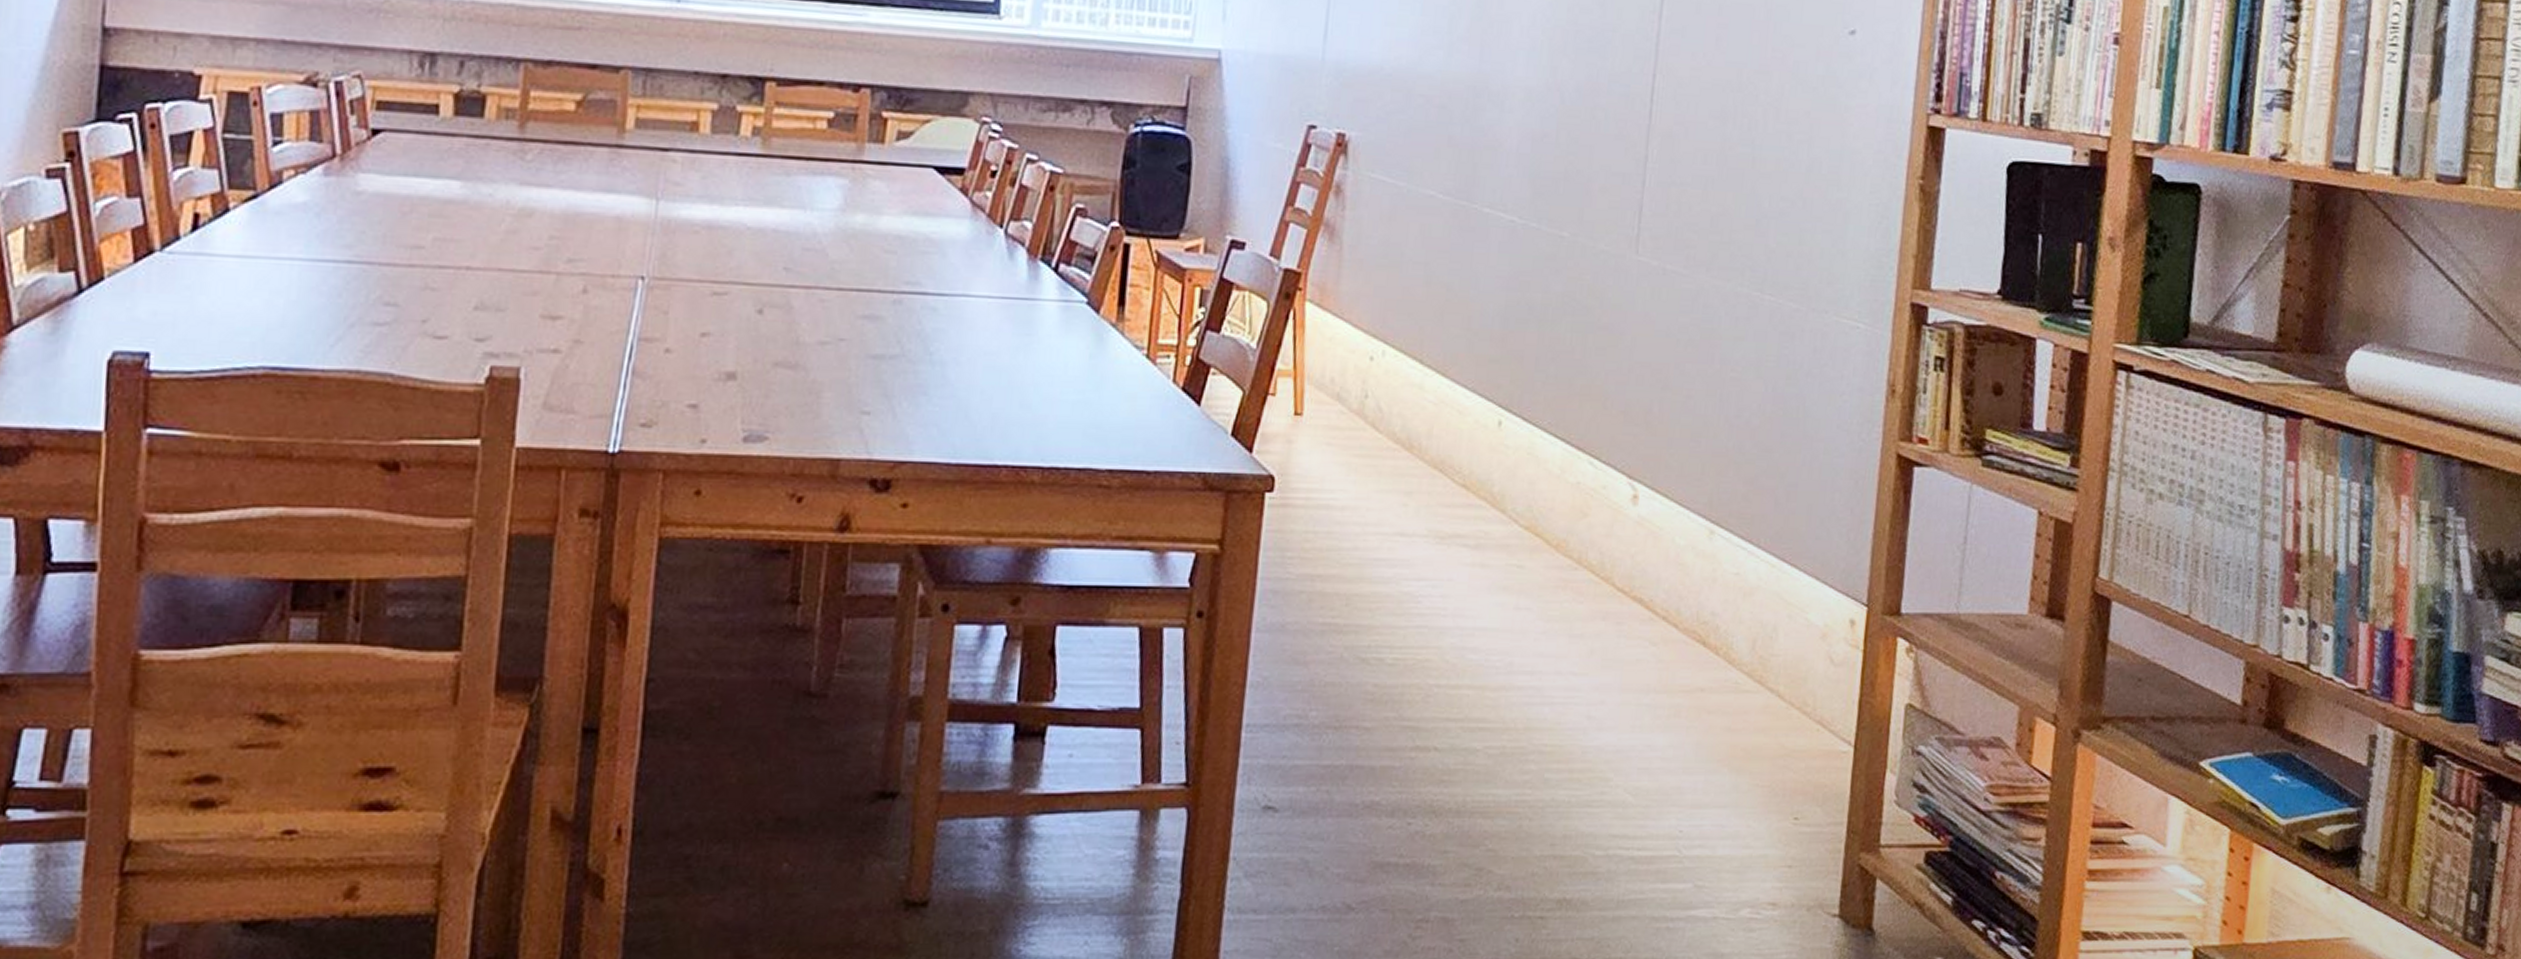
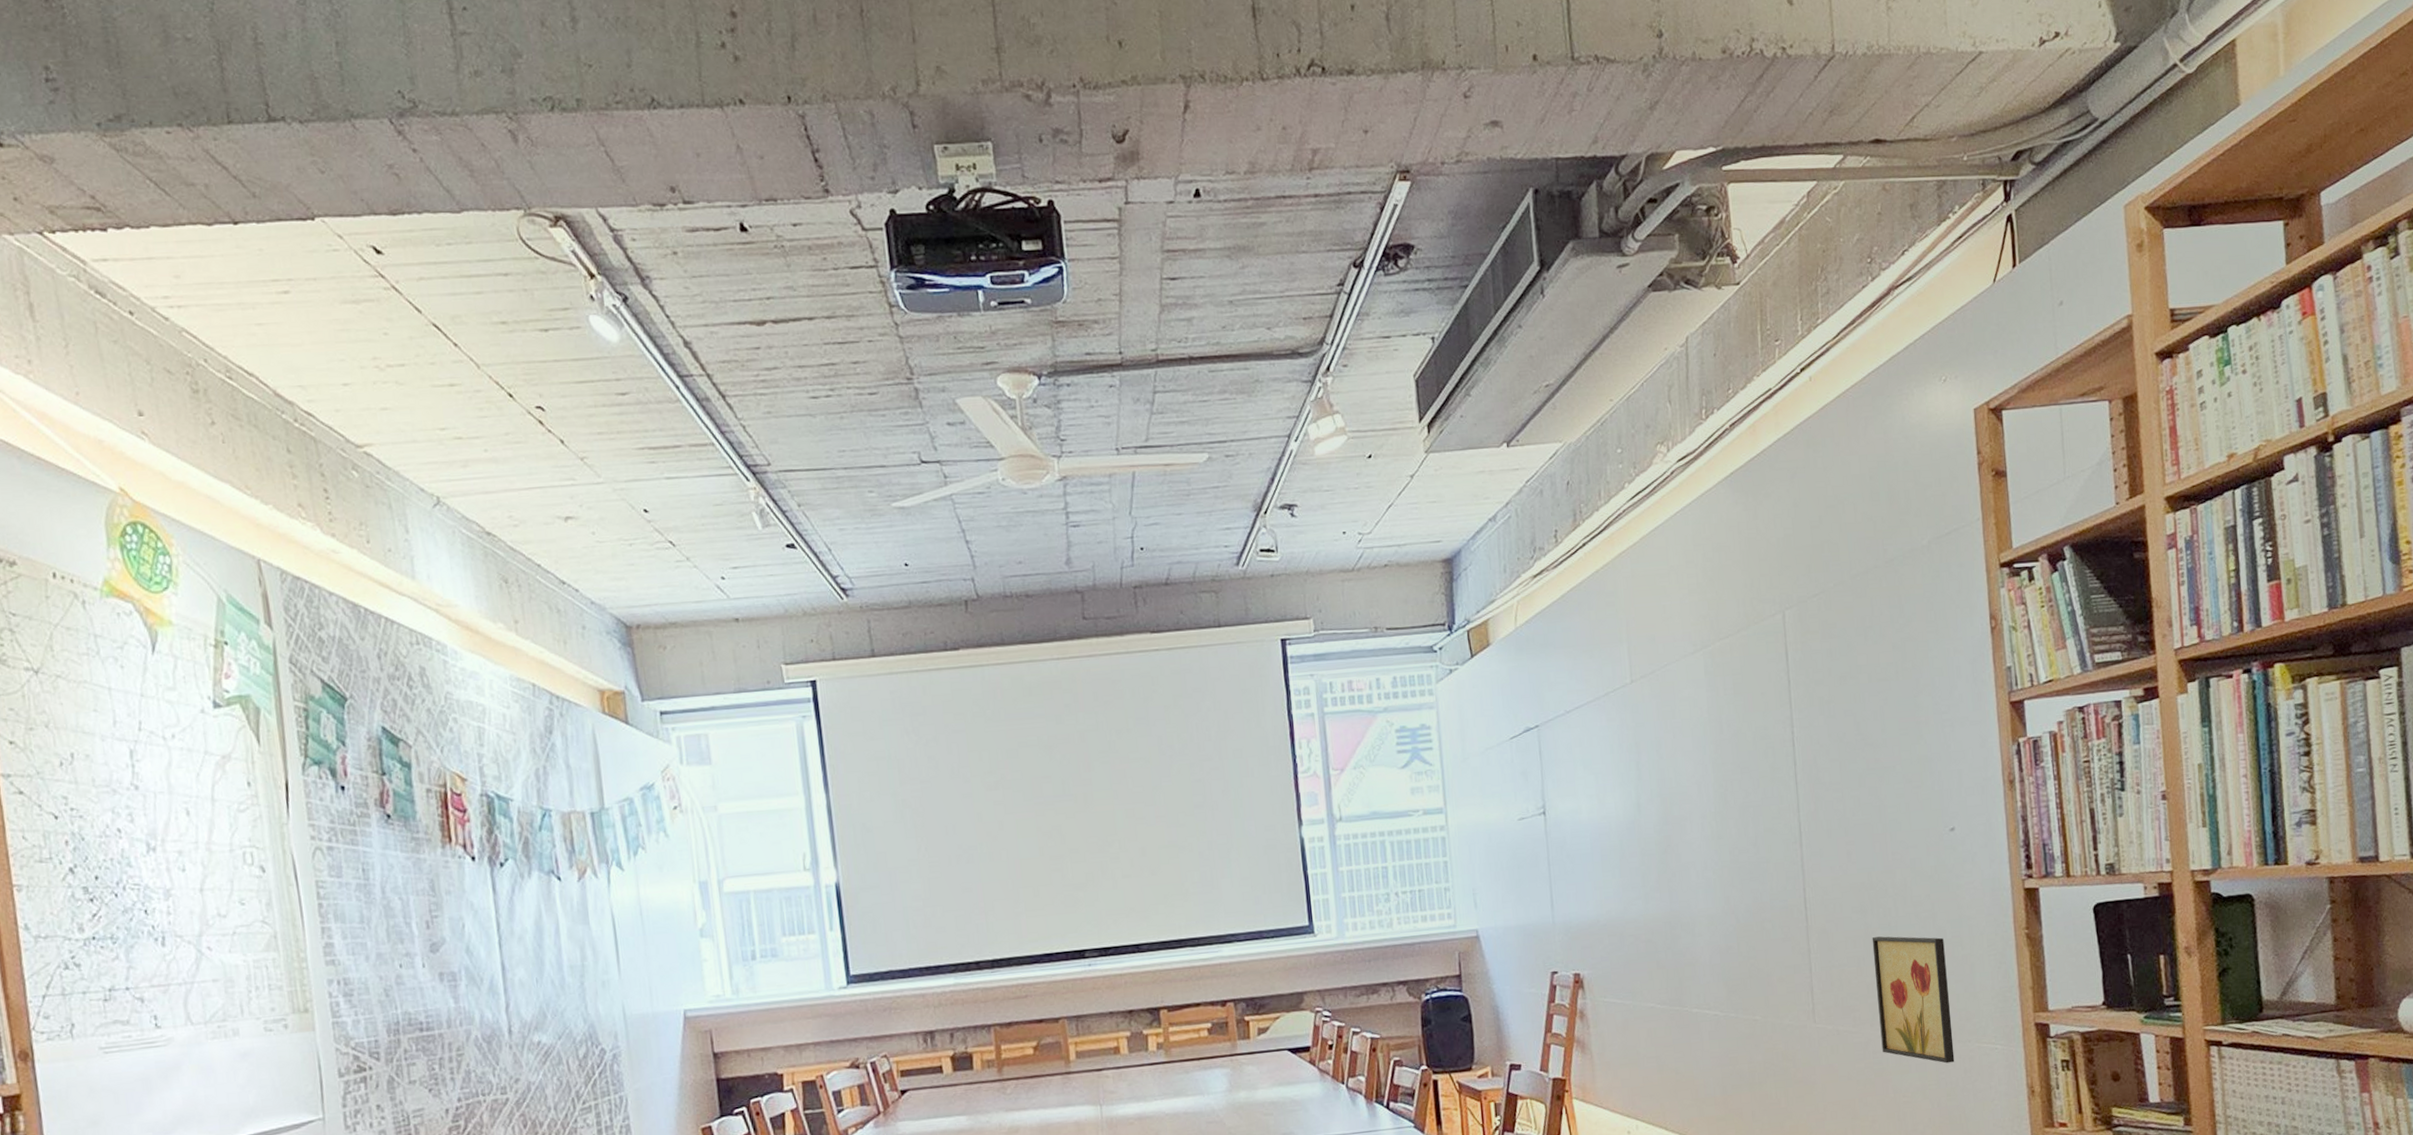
wall art: none [1715,155,1818,337] -> present [1872,936,1955,1064]

